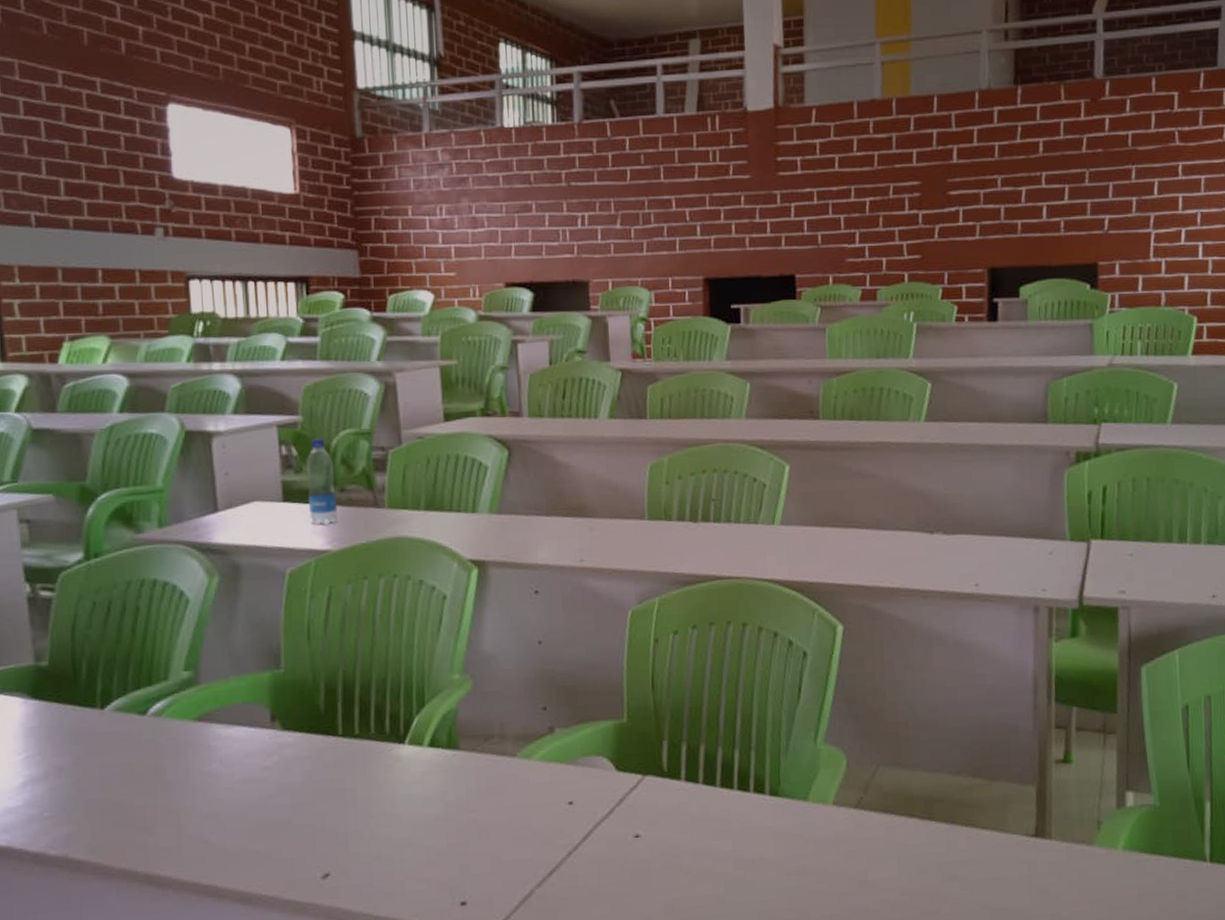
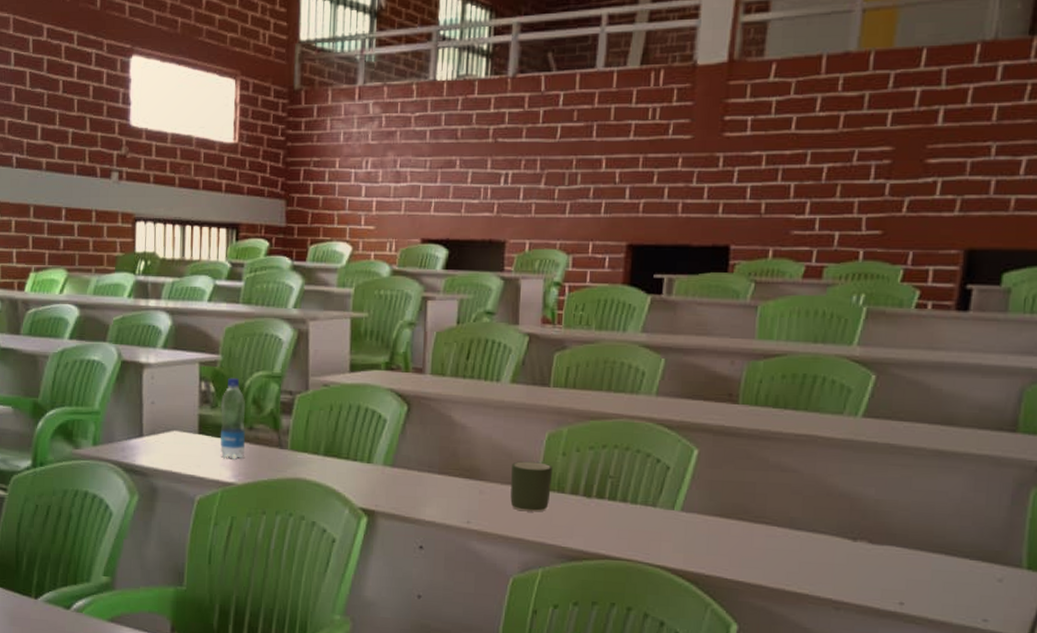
mug: none [618,493,659,543] -> present [510,461,552,512]

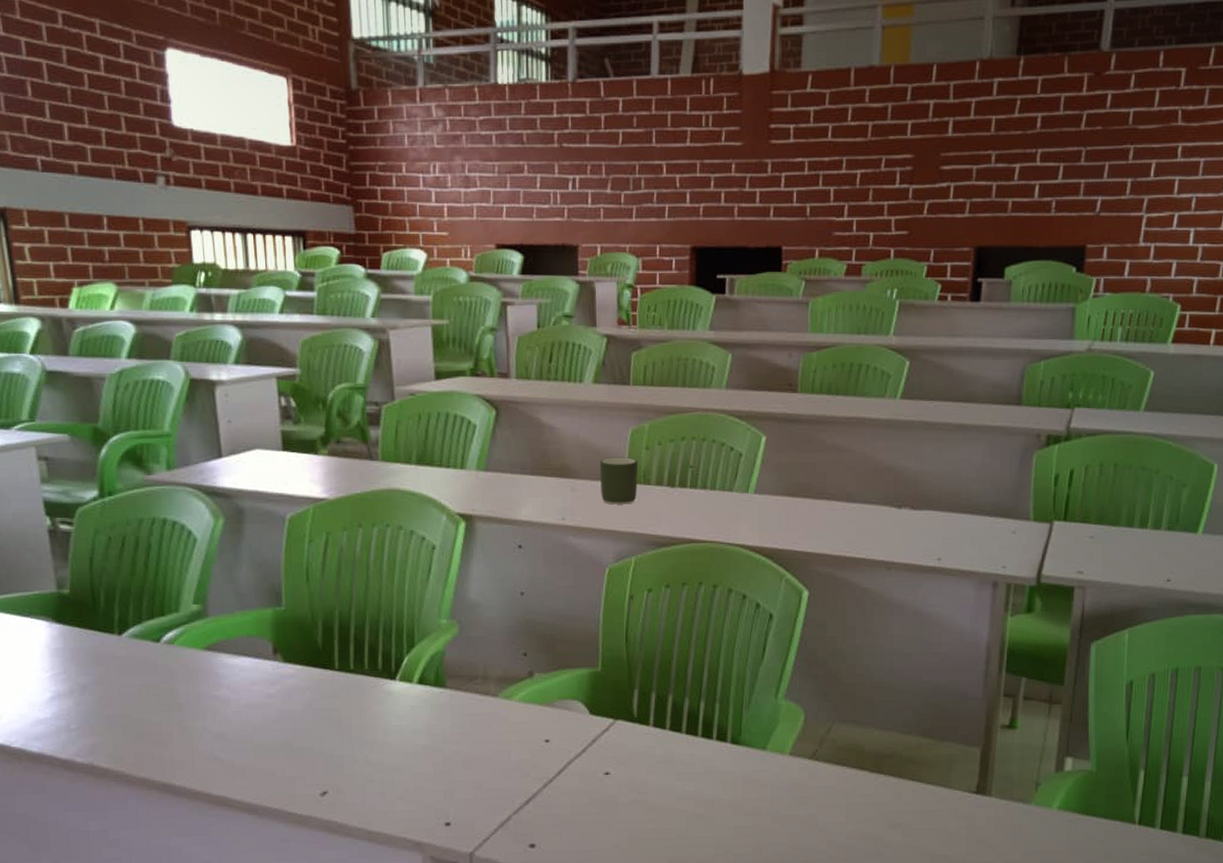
bottle: present [220,377,246,461] -> none [304,391,334,476]

